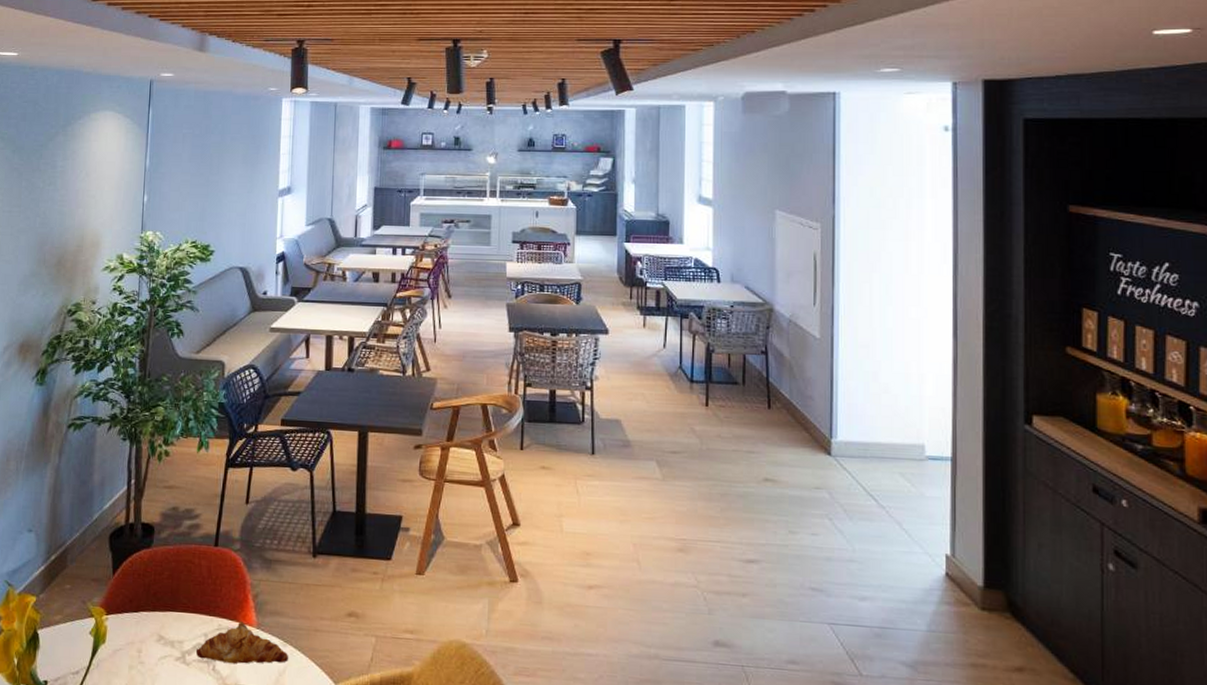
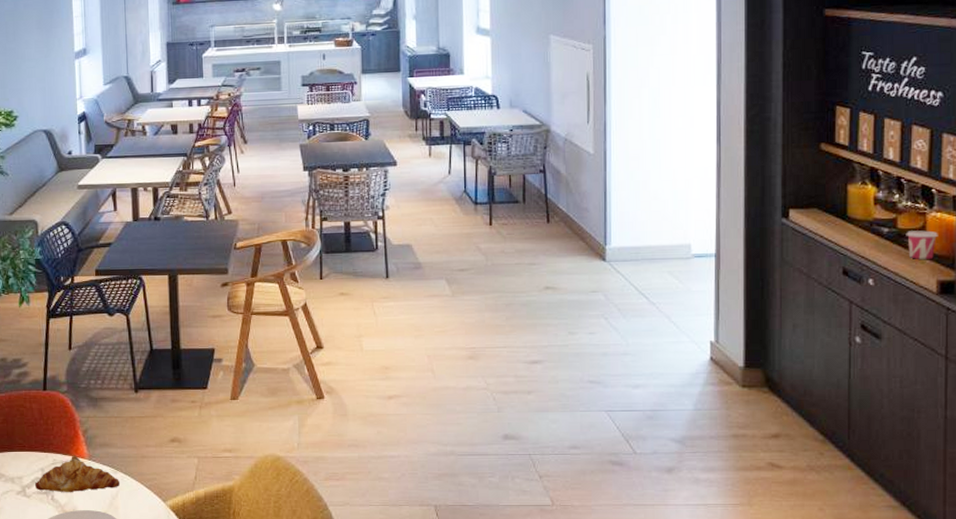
cup: none [1162,450,1198,483] -> present [906,230,938,259]

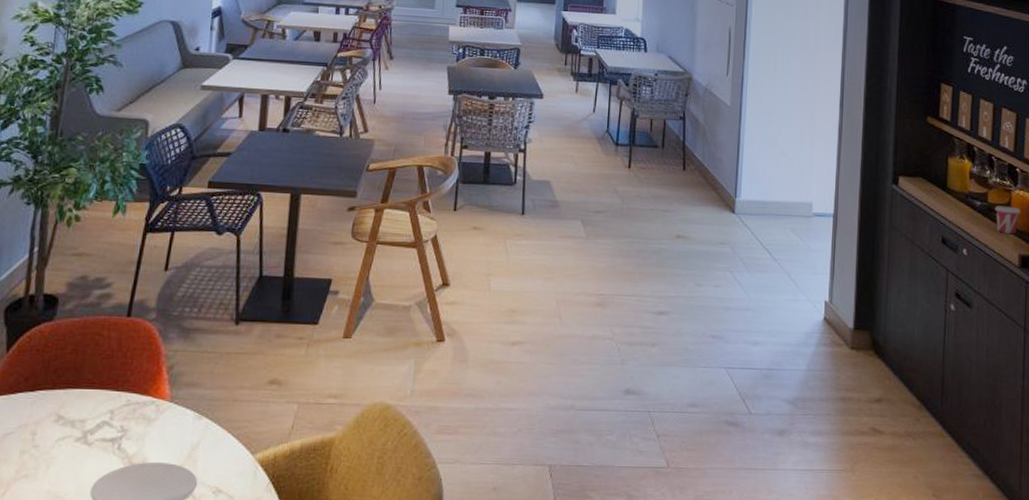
croissant: present [34,455,121,493] -> none [99,395,204,441]

